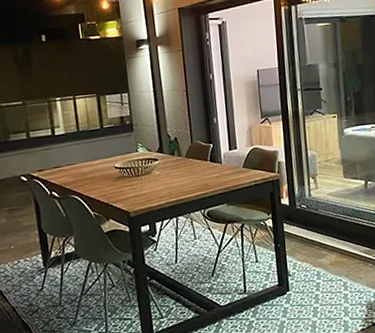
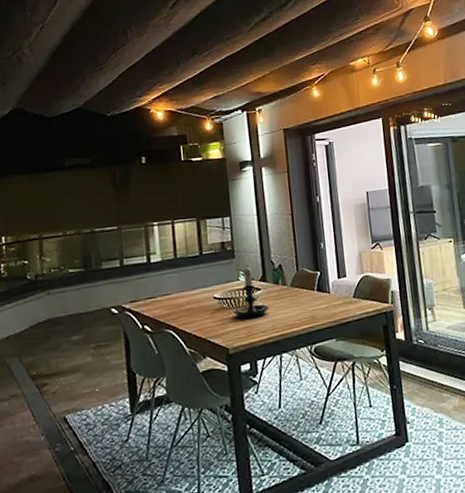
candle holder: none [132,138,166,186] -> present [232,265,269,318]

